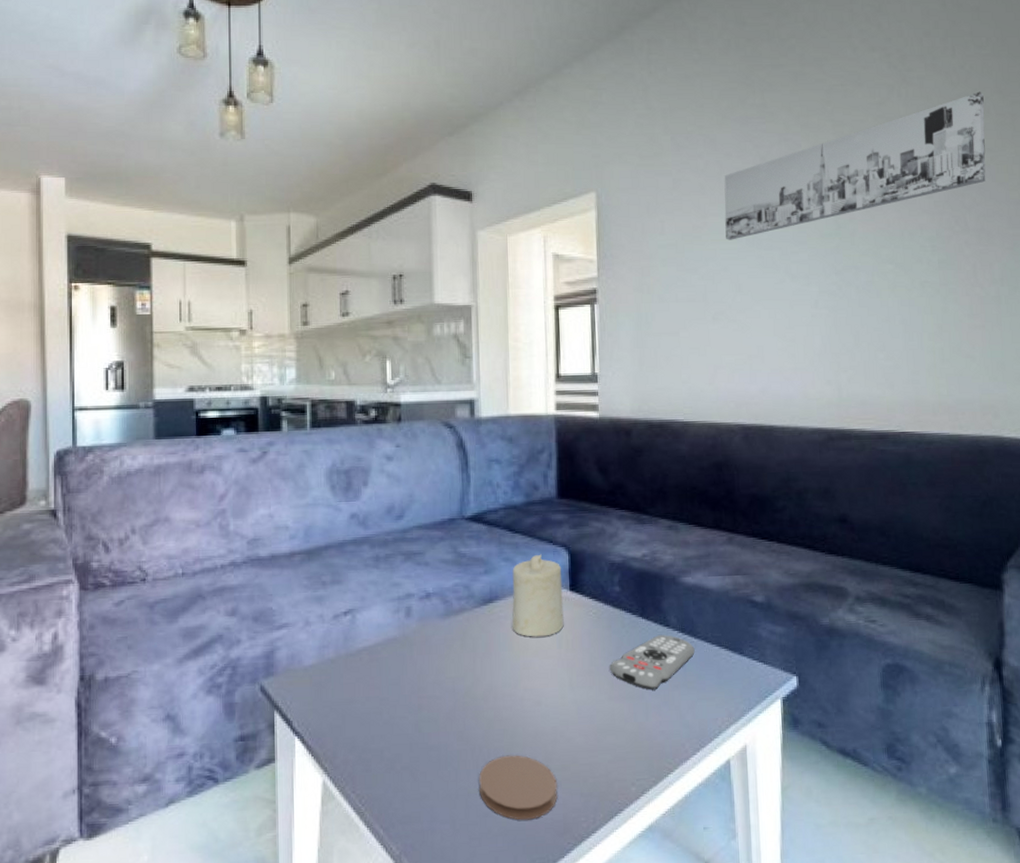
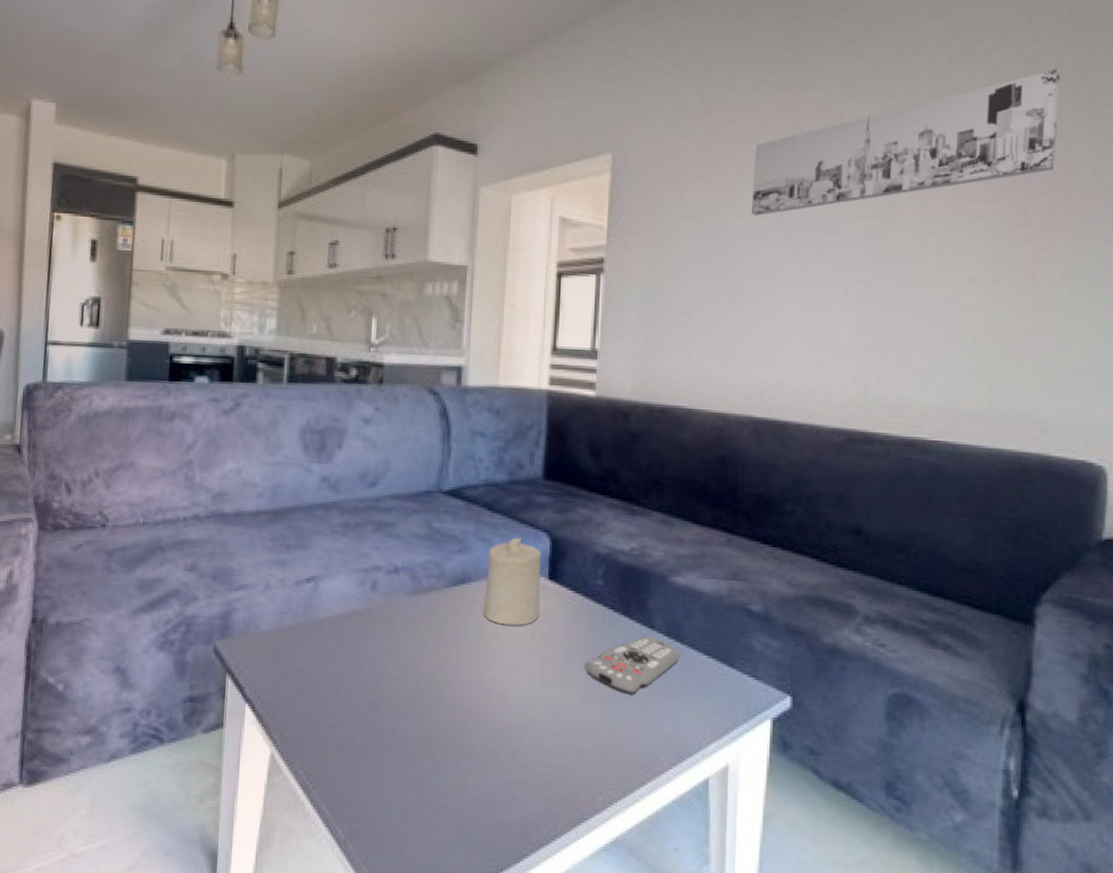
coaster: present [479,755,558,820] -> none [434,747,518,819]

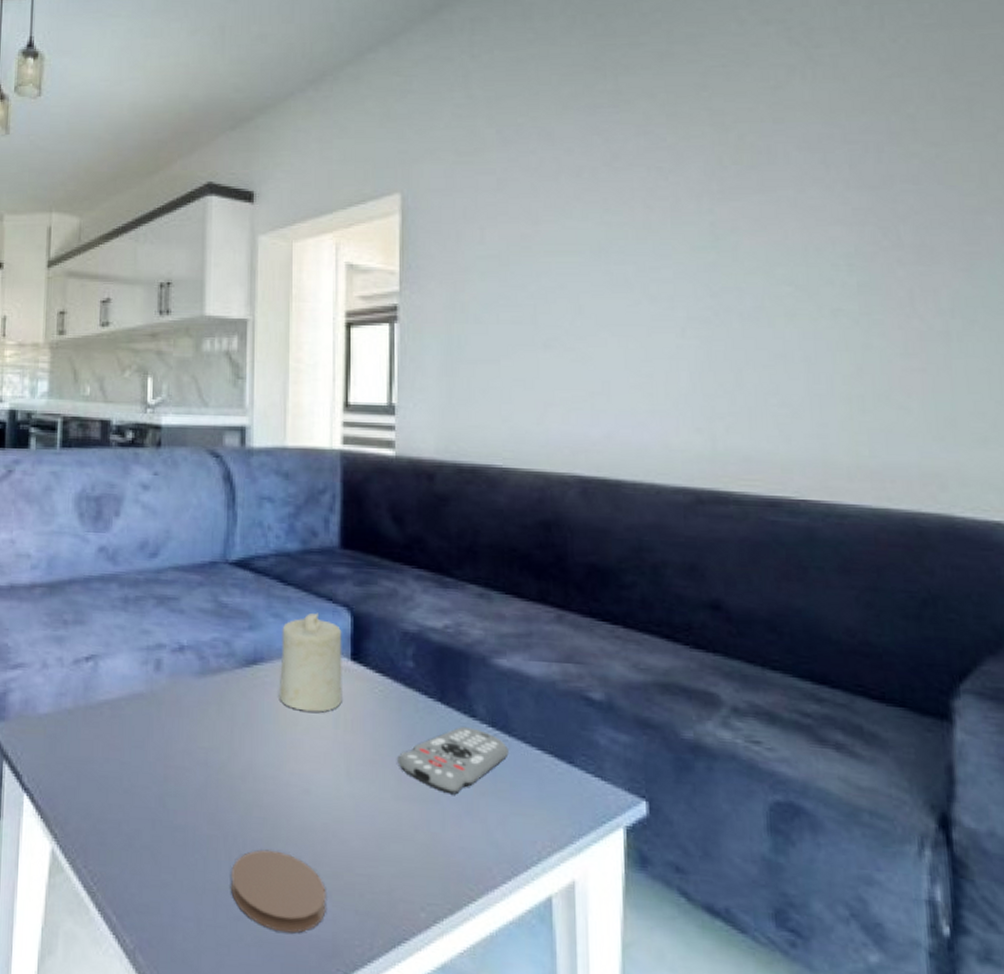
coaster: none [434,747,518,819] -> present [231,849,326,933]
wall art: present [752,69,1060,216] -> none [563,71,929,252]

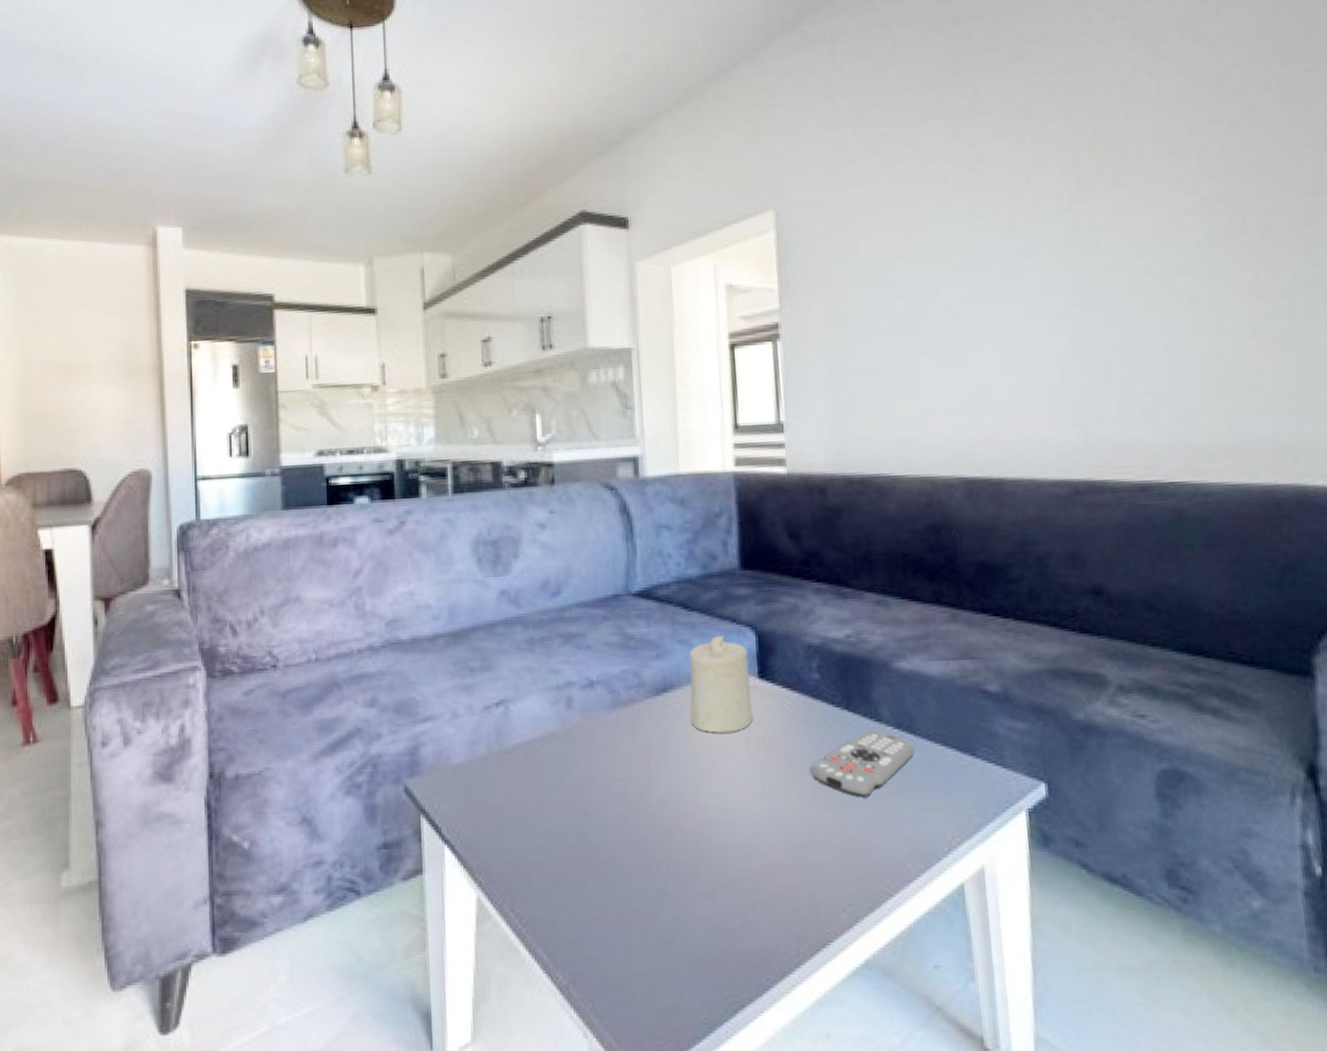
coaster: present [231,849,326,933] -> none [657,872,752,950]

